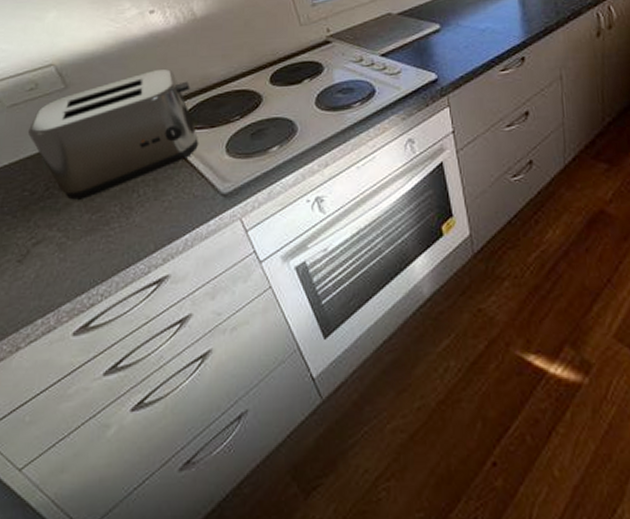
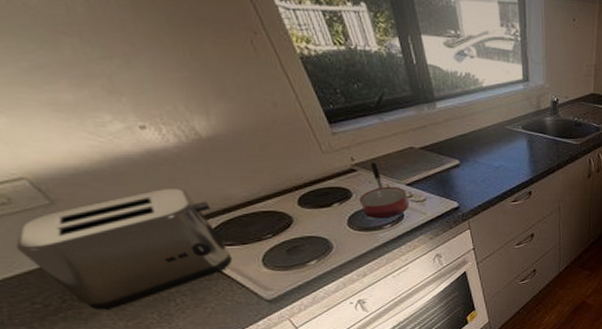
frying pan: none [330,33,382,96] -> present [359,163,409,219]

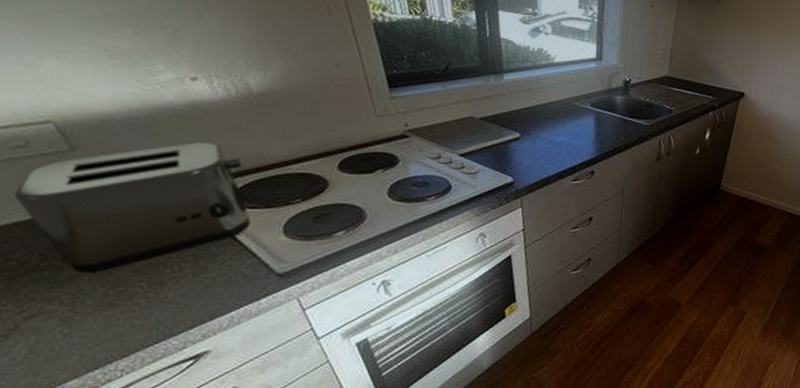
frying pan: present [359,163,409,219] -> none [405,130,459,190]

